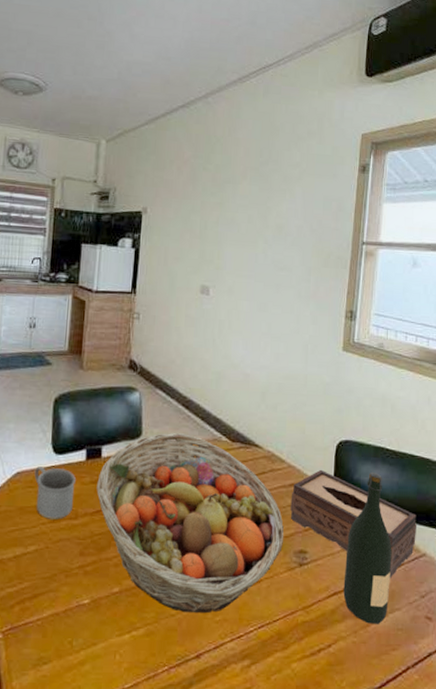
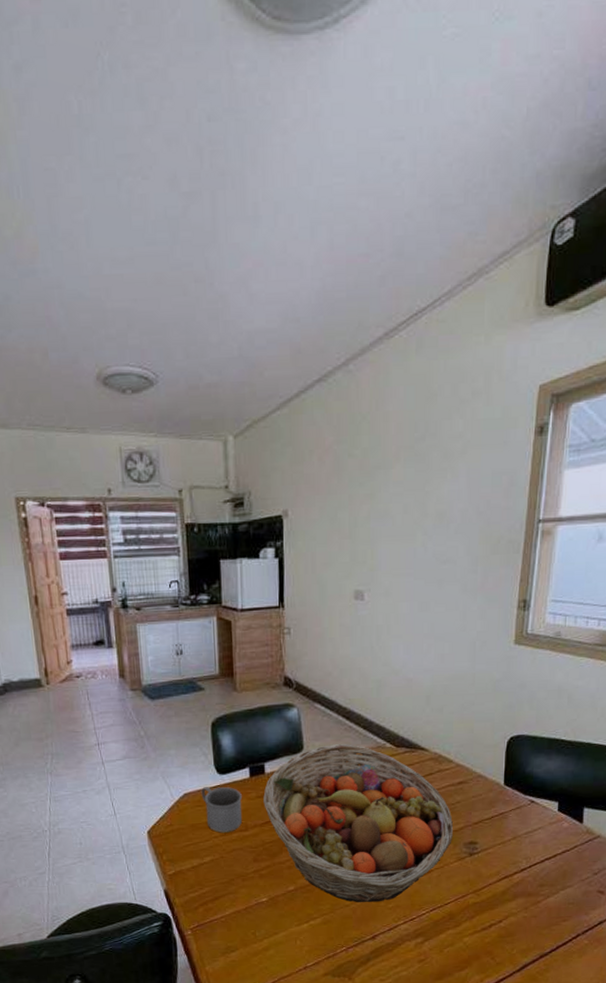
tissue box: present [290,469,418,578] -> none [459,765,593,860]
wine bottle: present [343,472,392,624] -> none [514,764,565,901]

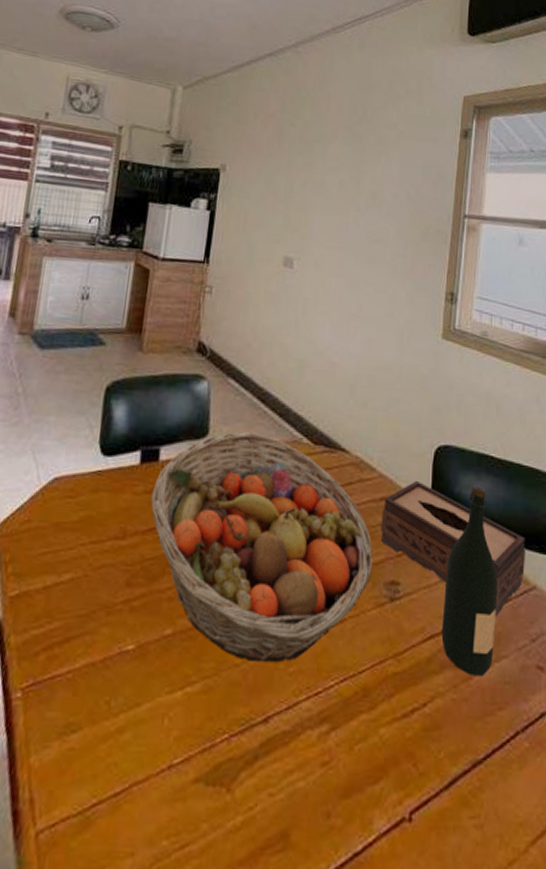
mug: present [201,787,242,833] -> none [75,471,126,539]
tissue box: none [459,765,593,860] -> present [381,480,527,617]
wine bottle: none [514,764,565,901] -> present [441,485,498,676]

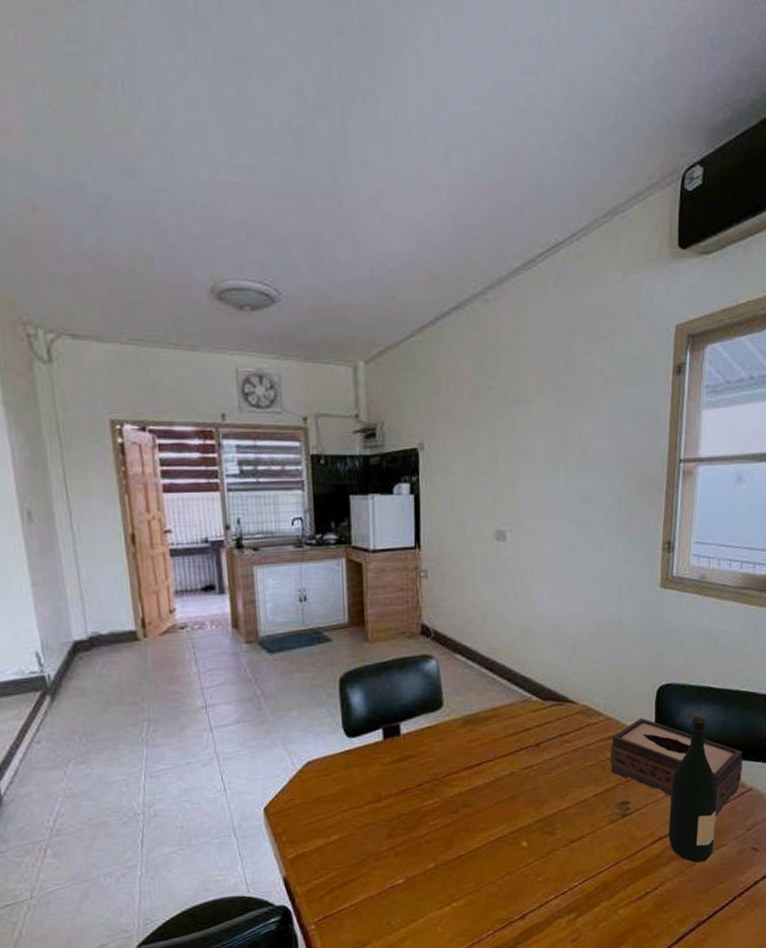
fruit basket: present [151,431,373,663] -> none [398,698,605,878]

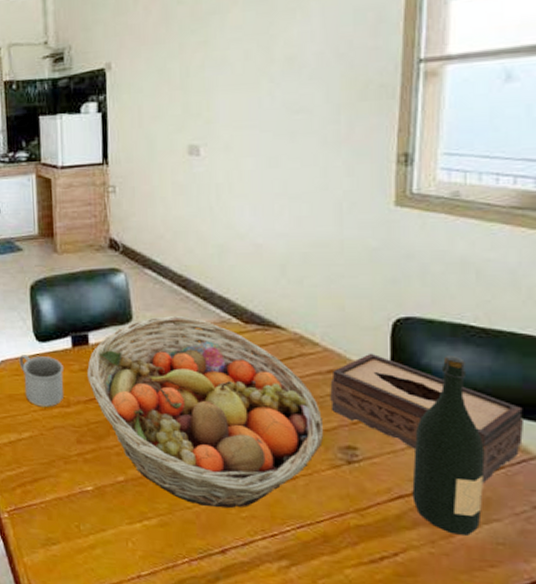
mug: none [327,752,374,806] -> present [19,355,63,407]
fruit basket: none [398,698,605,878] -> present [87,316,324,509]

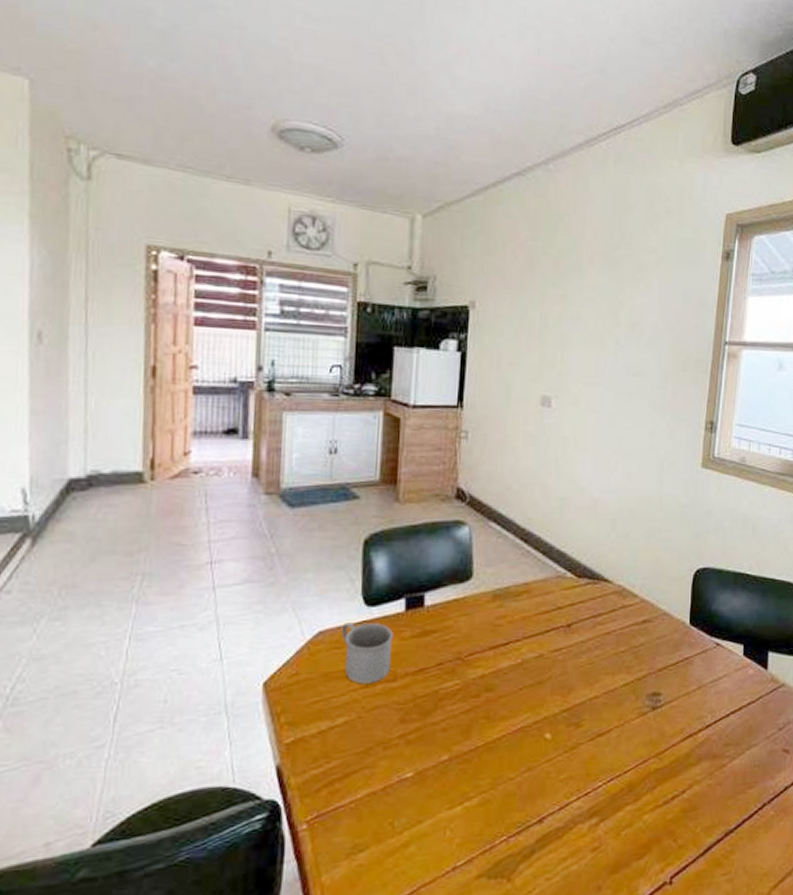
fruit basket: present [87,316,324,509] -> none [419,572,636,774]
tissue box: present [330,353,525,483] -> none [643,602,777,714]
wine bottle: present [412,356,485,535] -> none [699,601,751,764]

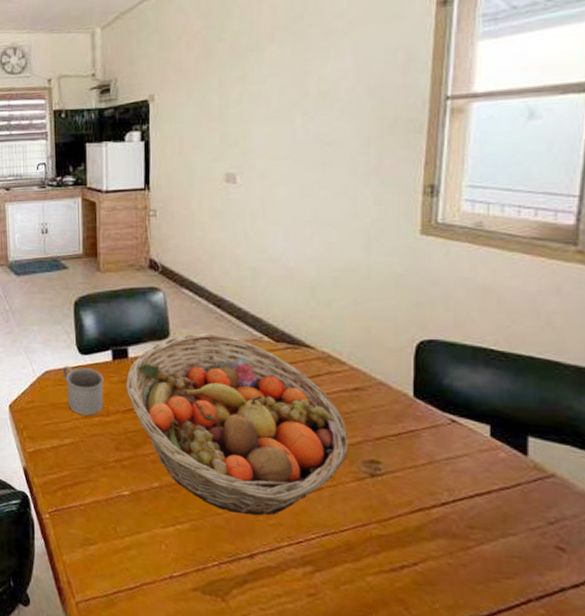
fruit basket: none [419,572,636,774] -> present [126,333,349,516]

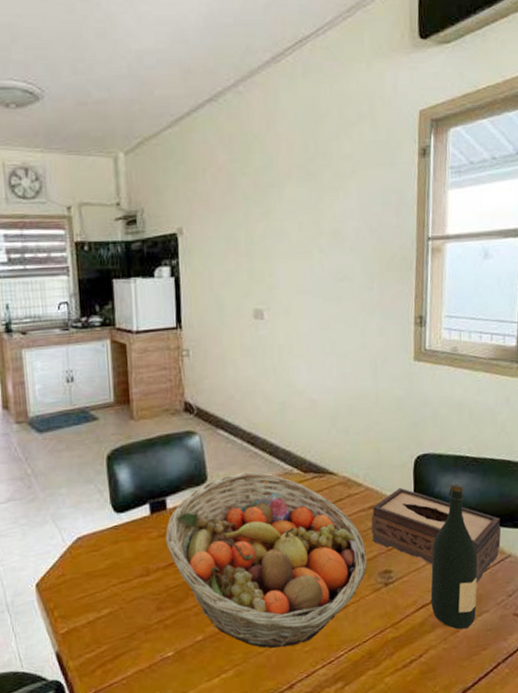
mug: present [62,366,104,416] -> none [96,527,143,580]
tissue box: none [355,372,541,499] -> present [371,487,502,584]
wine bottle: none [432,377,503,548] -> present [430,482,478,630]

